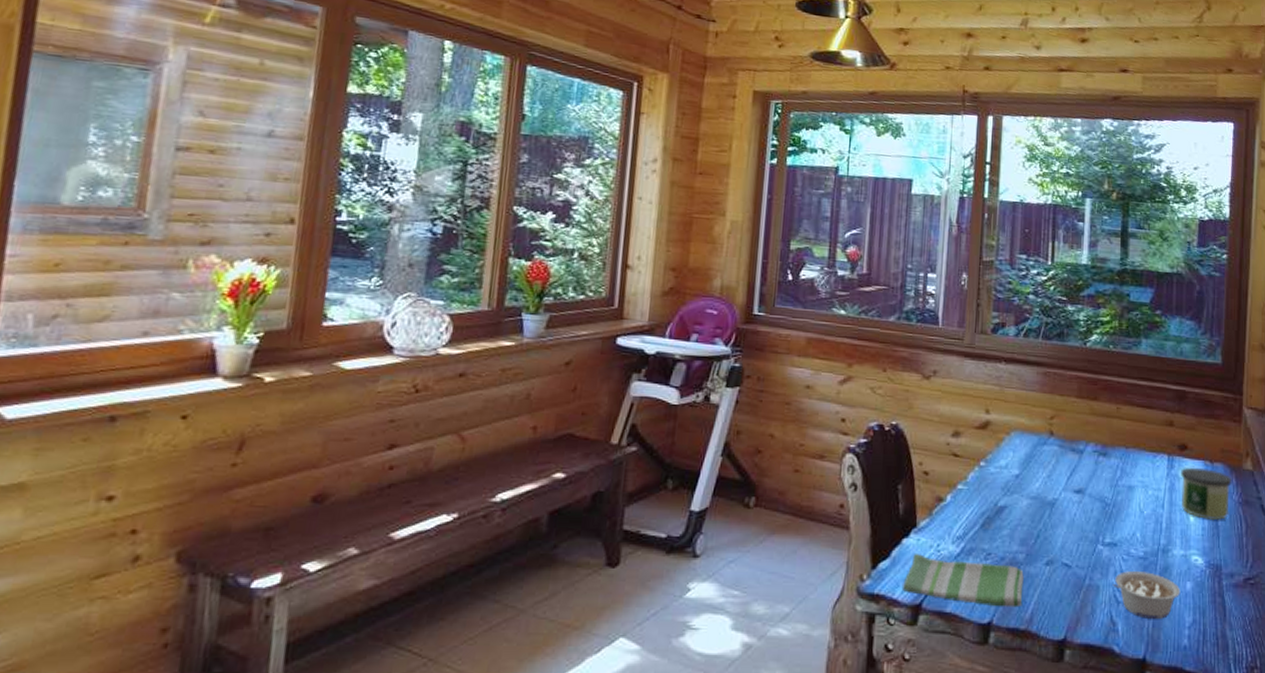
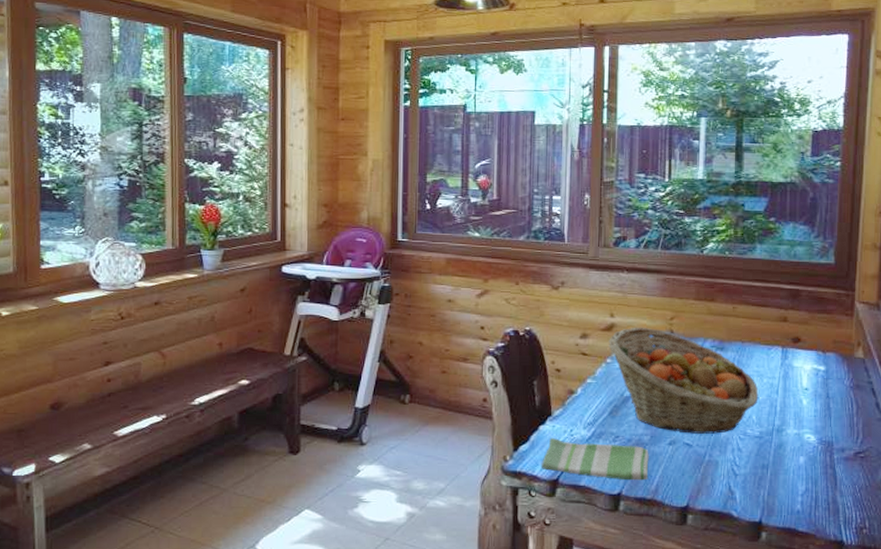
fruit basket: none [983,426,1143,553] -> present [608,327,759,434]
legume: present [1112,571,1181,619] -> none [730,449,794,488]
candle: present [1181,467,1232,521] -> none [794,357,844,404]

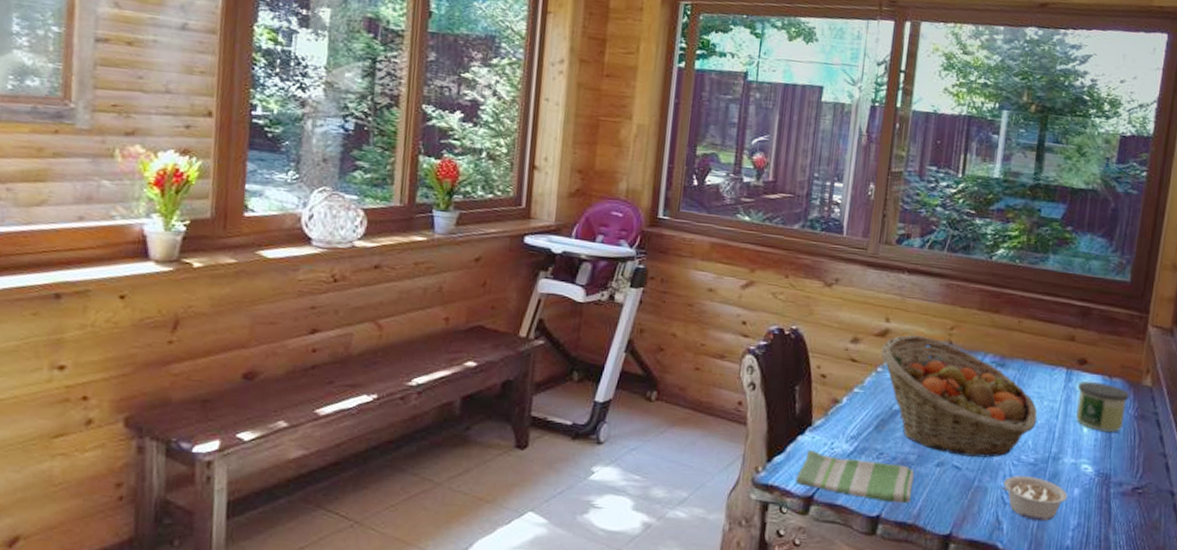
legume: none [730,449,794,488] -> present [1001,475,1068,521]
candle: none [794,357,844,404] -> present [1076,380,1130,433]

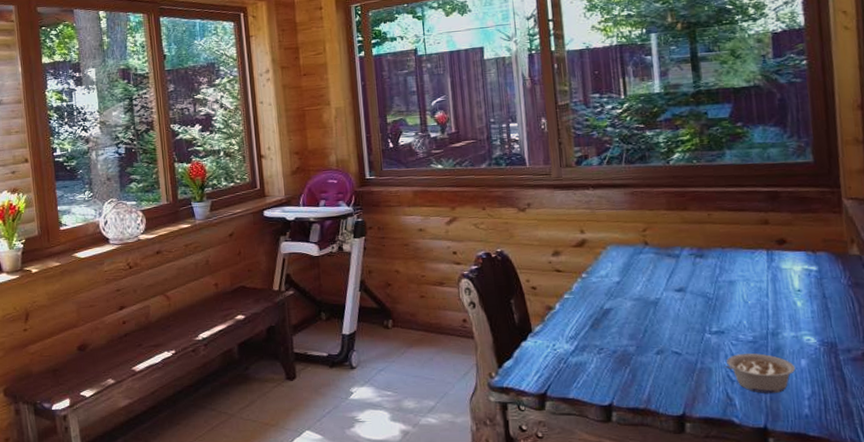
dish towel: present [796,449,914,504] -> none [527,352,639,392]
fruit basket: present [881,334,1038,458] -> none [581,240,748,342]
candle: present [1076,380,1130,433] -> none [782,258,839,304]

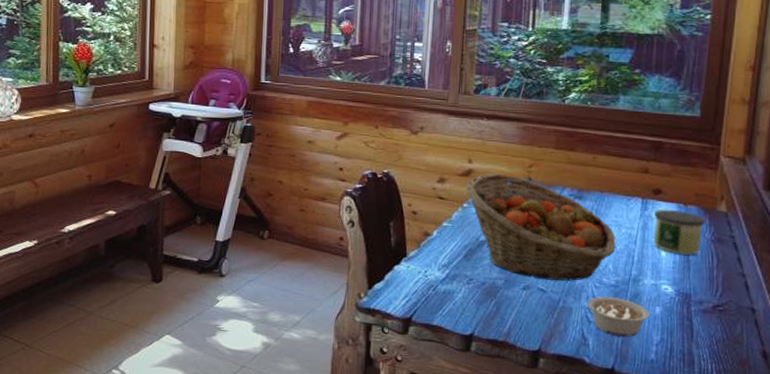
fruit basket: none [581,240,748,342] -> present [465,173,616,281]
candle: none [782,258,839,304] -> present [653,209,705,256]

